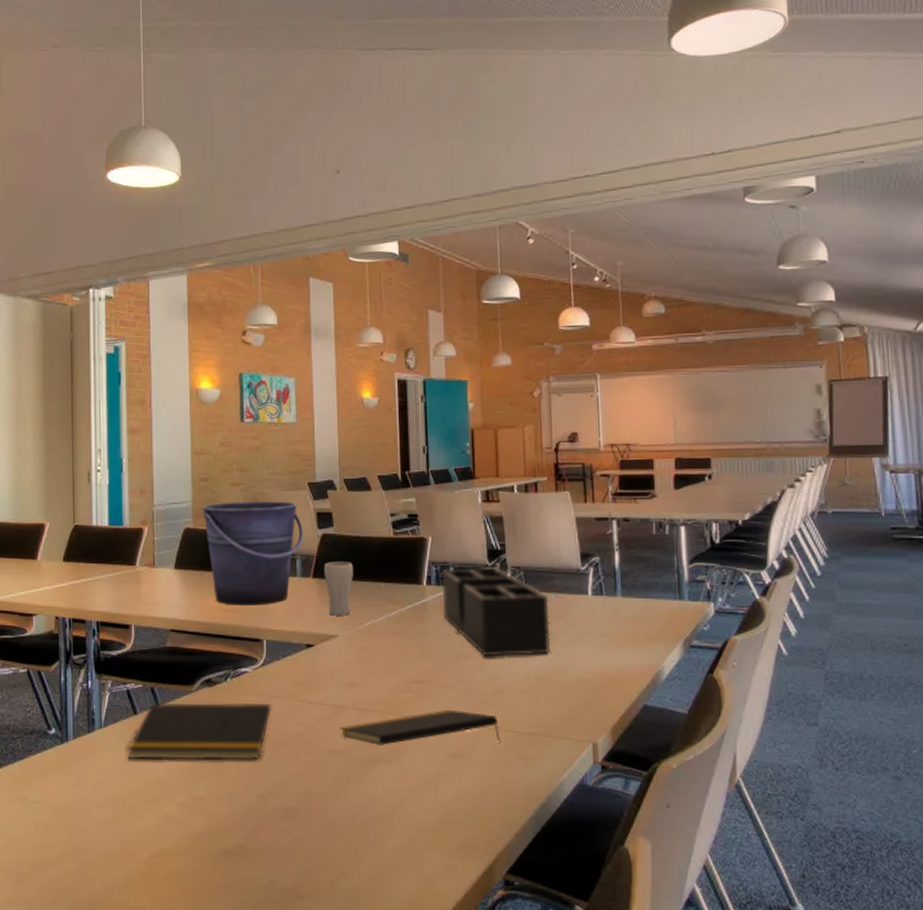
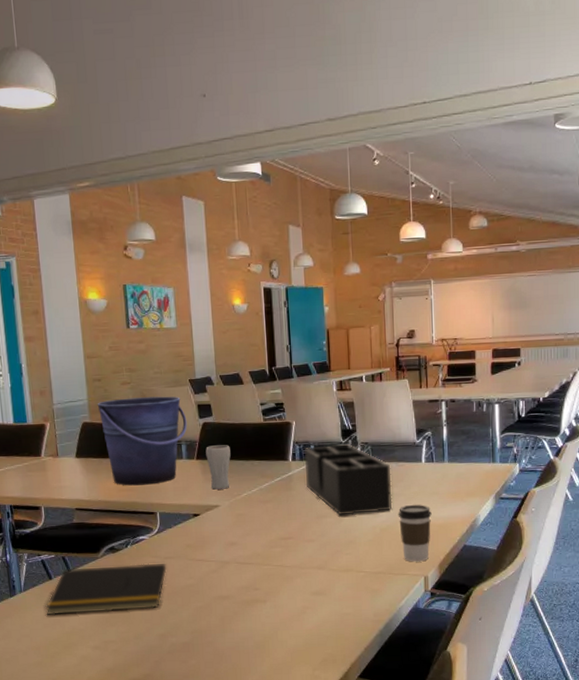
notepad: present [340,710,501,745] -> none [224,559,354,590]
coffee cup: none [558,649,602,723] -> present [398,505,432,562]

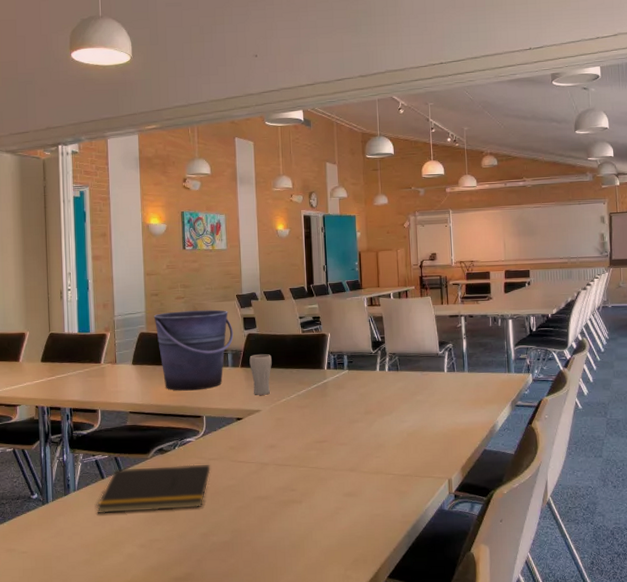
desk organizer: present [305,444,393,516] -> none [339,355,418,421]
coffee cup: present [398,505,432,562] -> none [423,411,454,465]

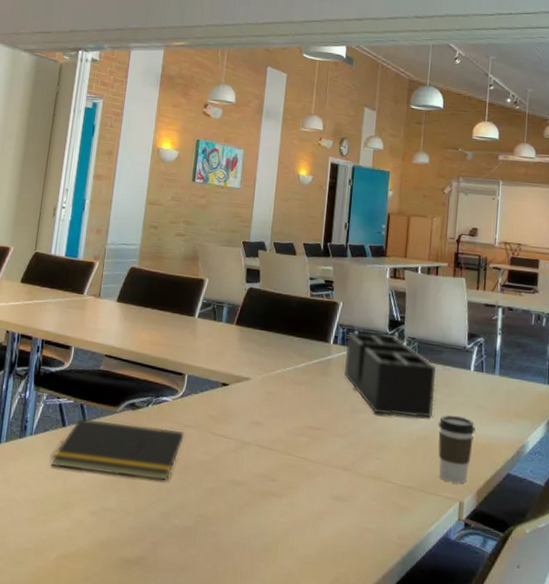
bucket: present [153,309,234,391] -> none [148,249,234,344]
drinking glass: present [249,354,272,395] -> none [245,312,272,362]
desk organizer: none [339,355,418,421] -> present [344,332,437,418]
coffee cup: none [423,411,454,465] -> present [438,415,475,484]

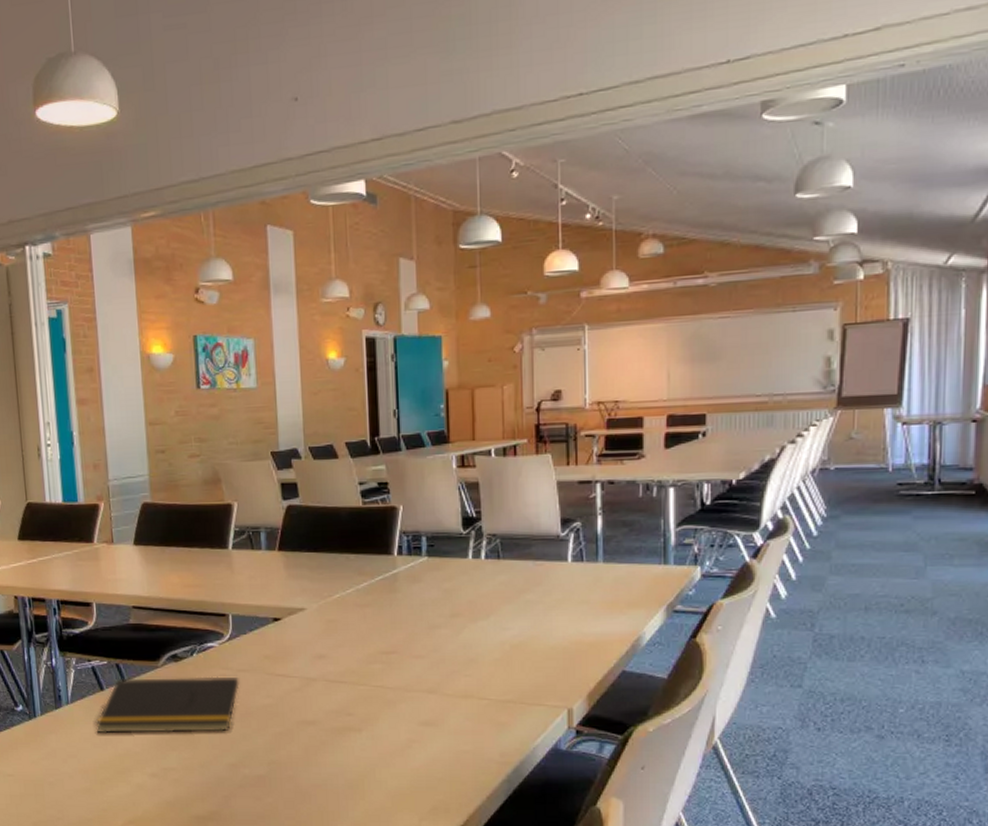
desk organizer: present [344,332,437,418] -> none [414,536,527,626]
coffee cup: present [438,415,475,484] -> none [534,616,580,690]

